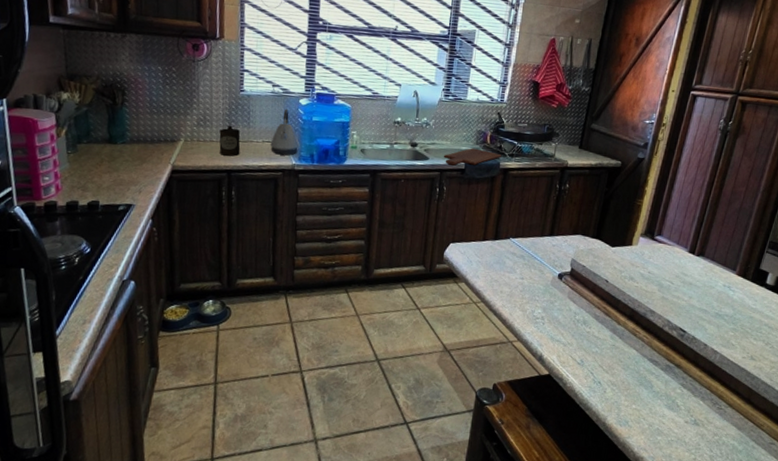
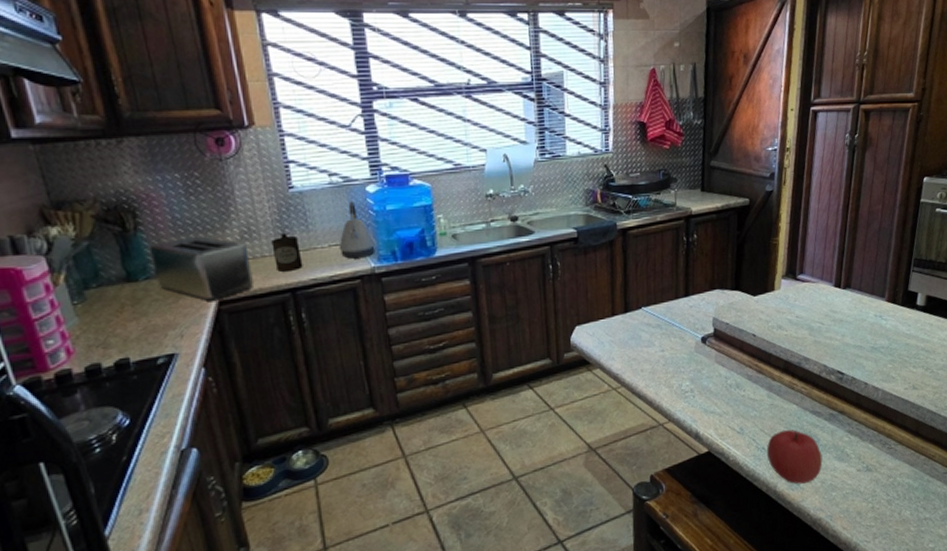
toaster: none [129,116,201,169] -> present [149,236,255,301]
cutting board: present [443,148,502,166] -> none [550,211,617,236]
fruit: none [601,370,654,423] -> present [766,429,823,484]

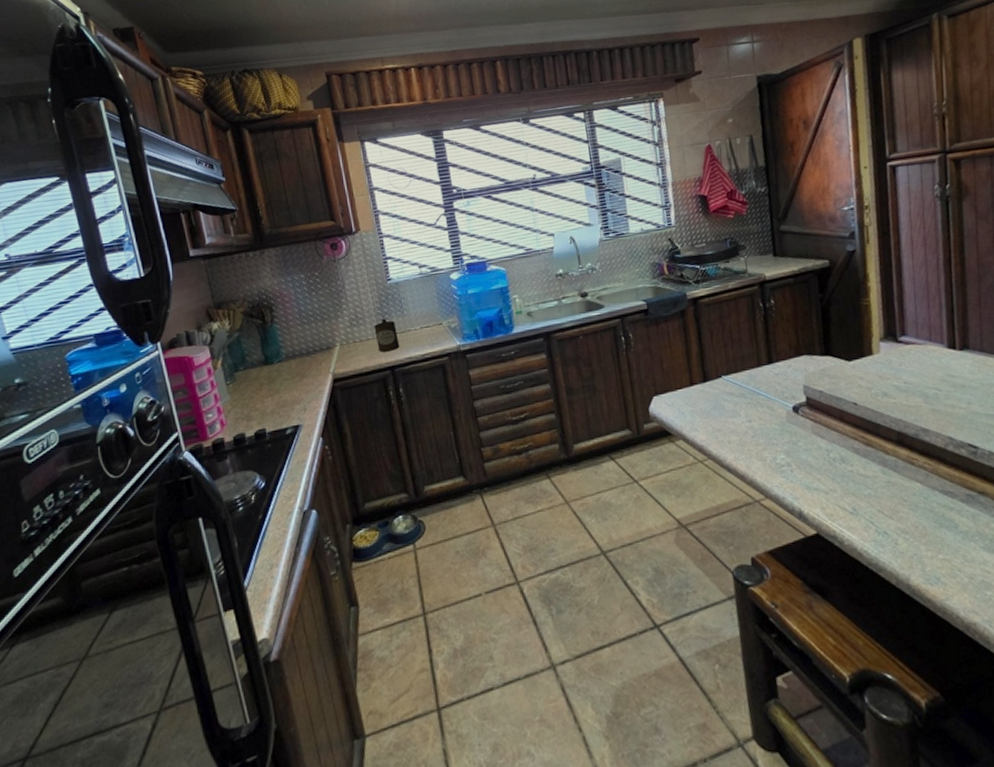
toaster: present [149,236,255,301] -> none [281,324,361,379]
kettle: present [338,201,376,259] -> none [429,287,461,339]
fruit: present [766,429,823,484] -> none [889,511,967,578]

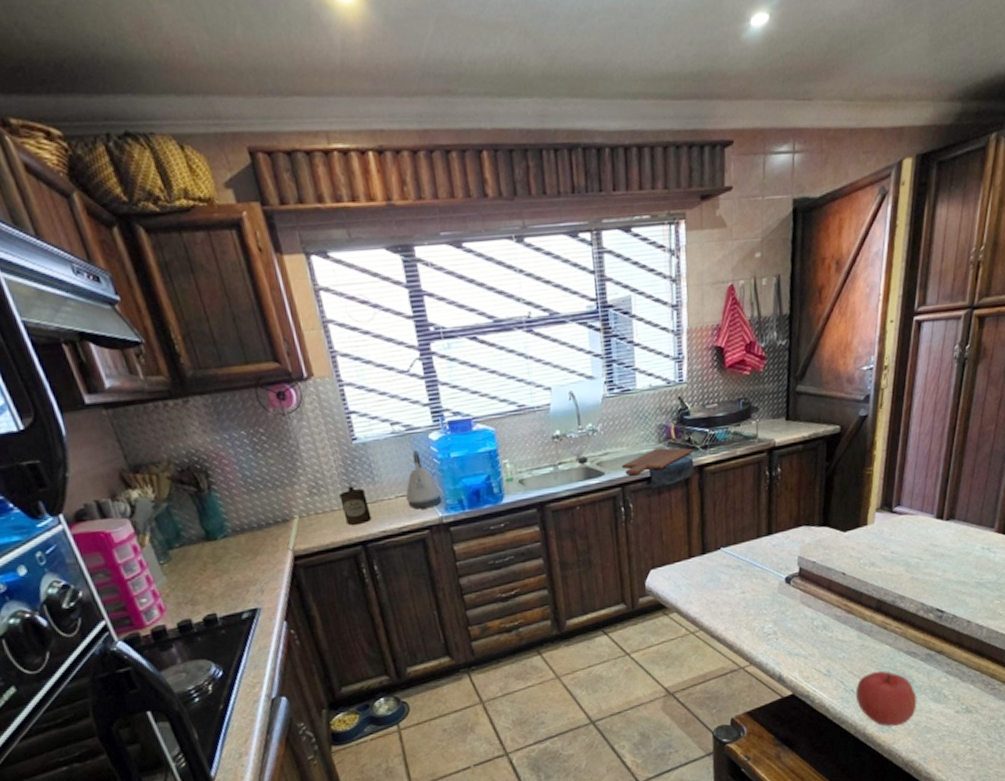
kettle: none [429,287,461,339] -> present [405,449,443,510]
cutting board: none [619,283,686,309] -> present [621,448,693,476]
fruit: none [889,511,967,578] -> present [855,670,917,726]

